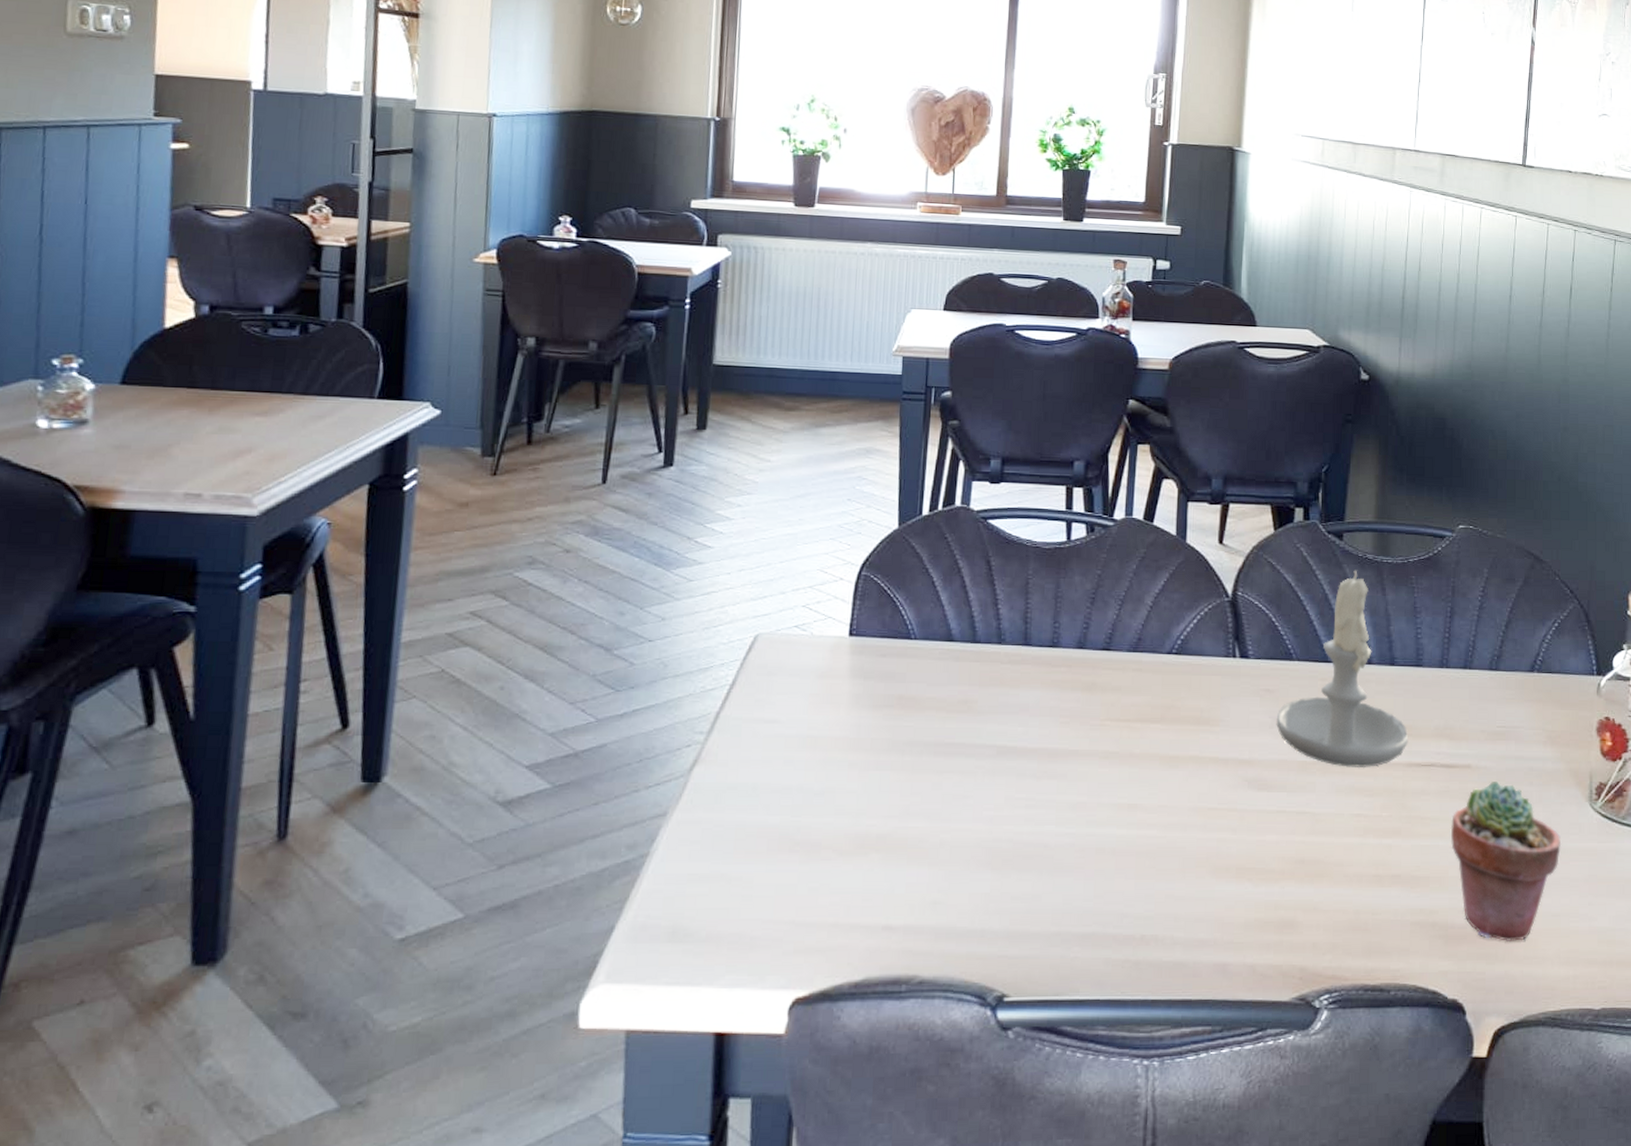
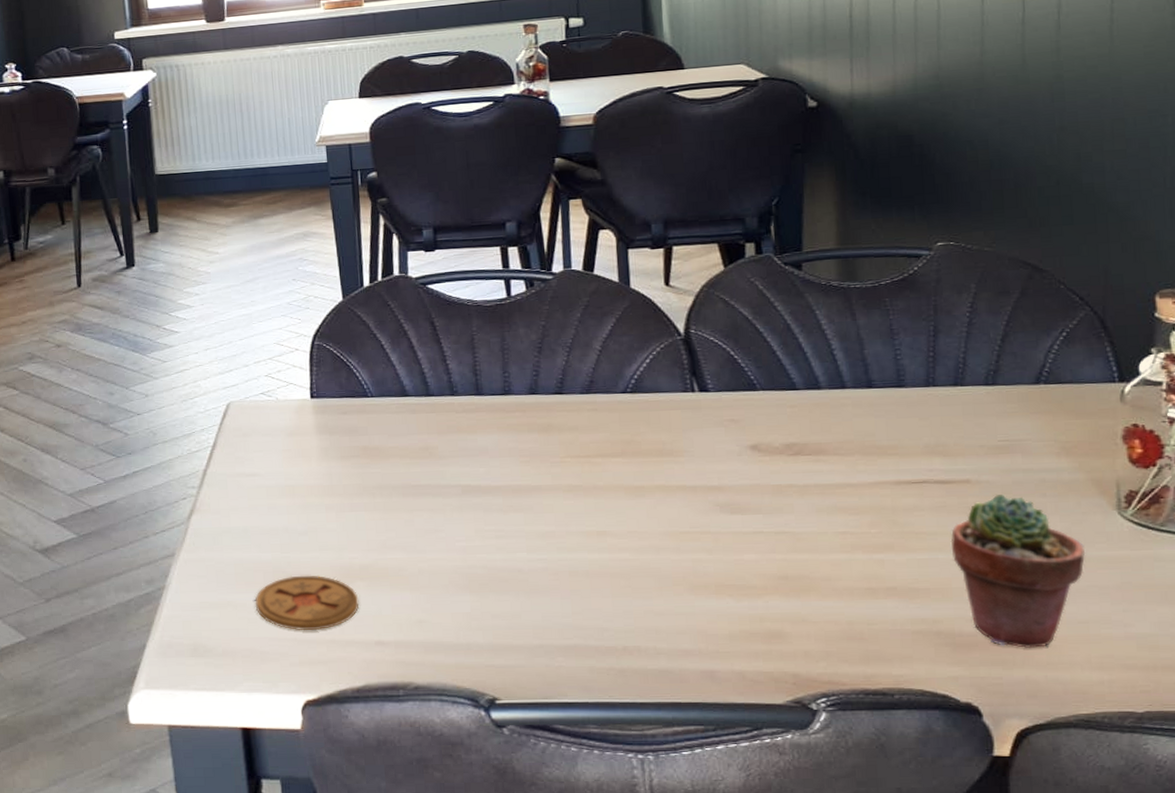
coaster: none [752,844,871,911] -> present [255,575,359,630]
candle: present [1276,571,1409,767] -> none [744,299,895,488]

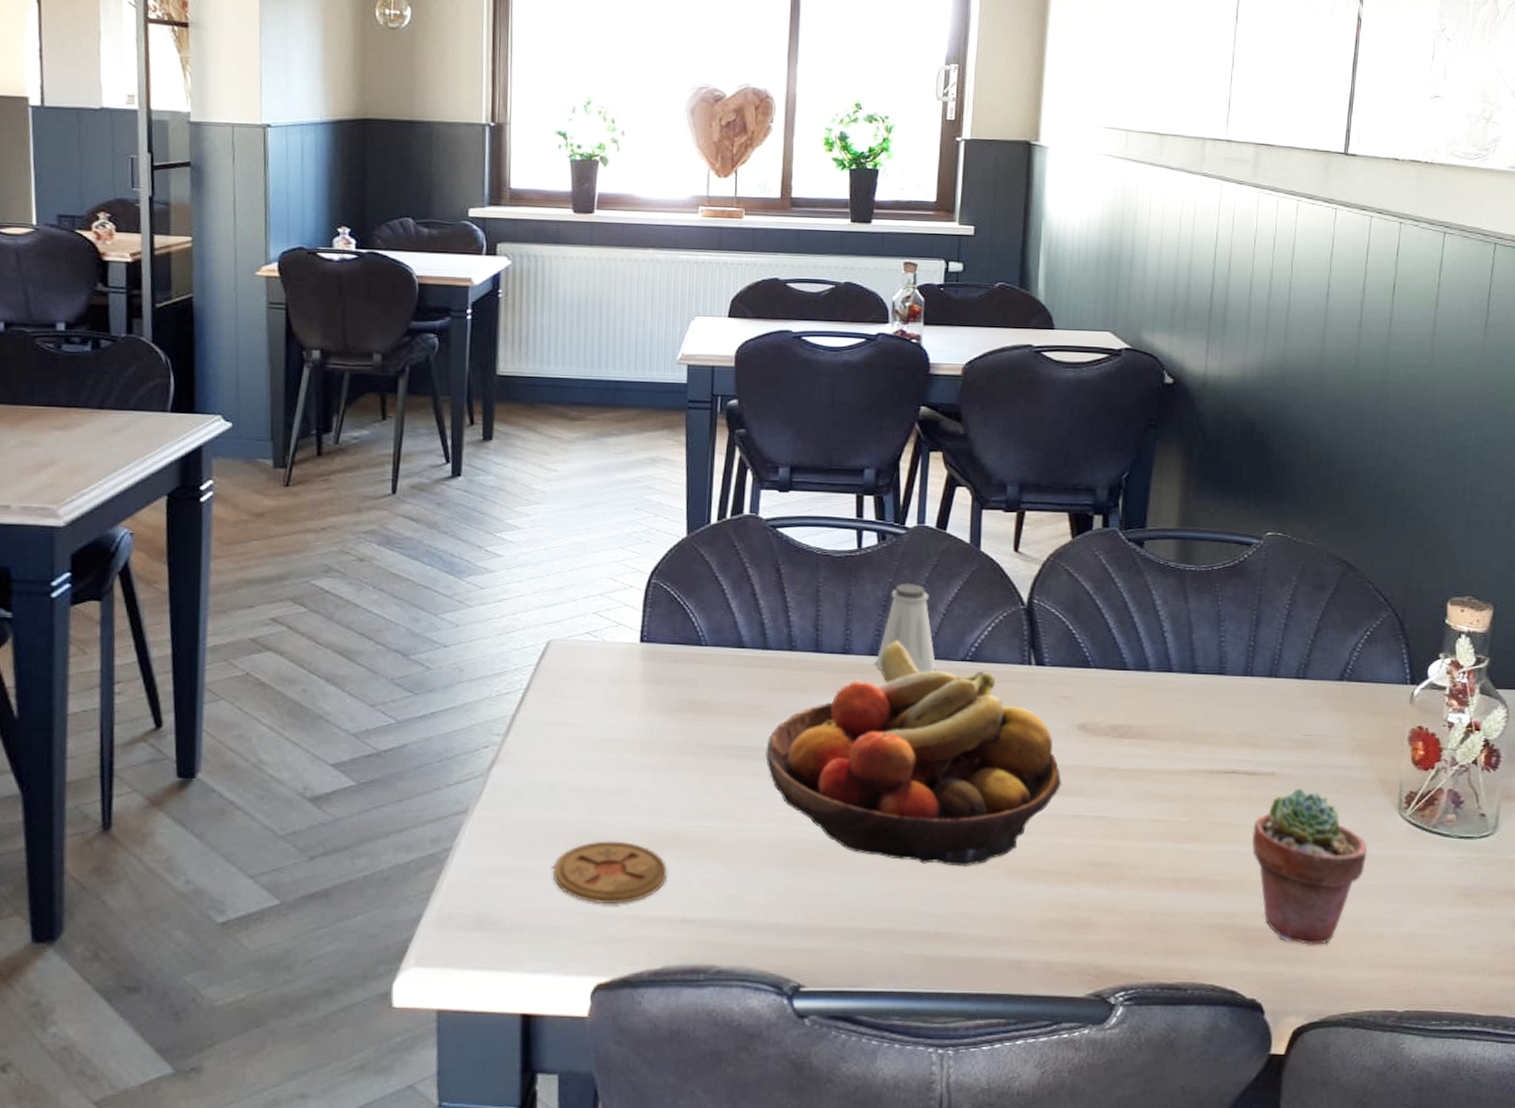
fruit bowl: none [438,378,738,585] -> present [765,639,1061,867]
saltshaker: none [536,324,597,408] -> present [876,582,936,674]

